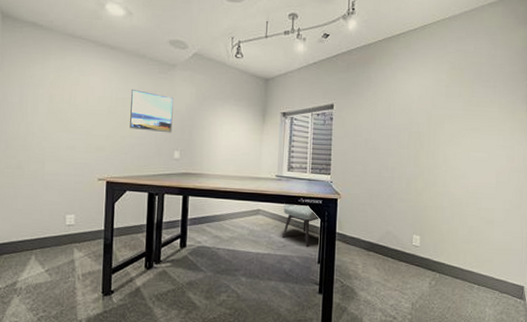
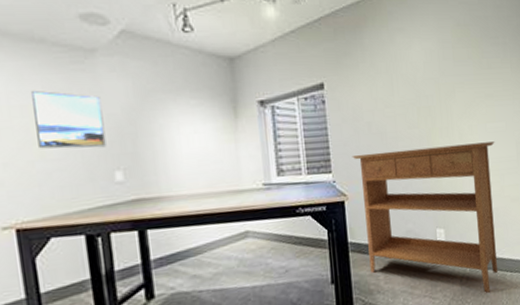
chair: present [282,203,320,248] -> none [279,217,326,268]
console table: none [348,163,476,299] -> present [352,141,498,293]

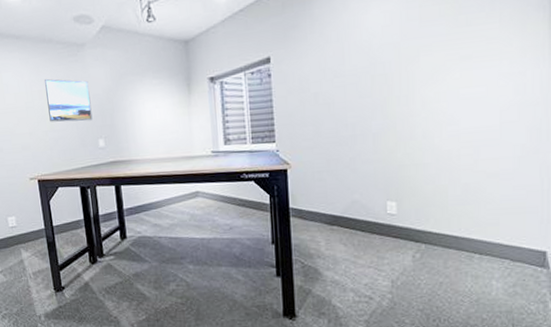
console table: present [352,141,498,293] -> none [296,109,470,273]

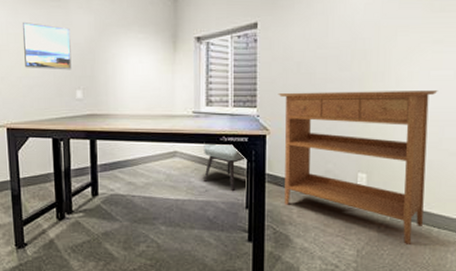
chair: none [225,181,268,228] -> present [204,143,246,192]
console table: none [296,109,470,273] -> present [278,90,438,244]

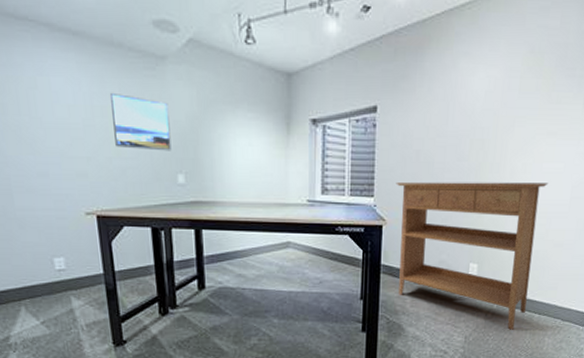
chair: present [204,143,246,192] -> none [318,233,361,283]

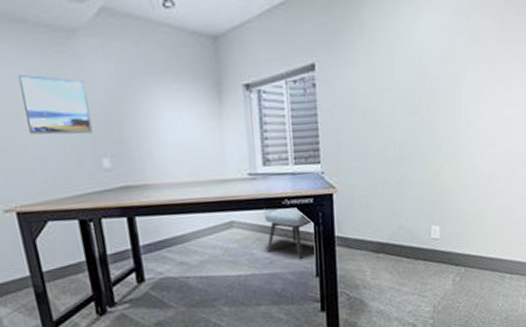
chair: none [318,233,361,283] -> present [264,209,312,260]
console table: present [396,181,549,330] -> none [343,131,508,294]

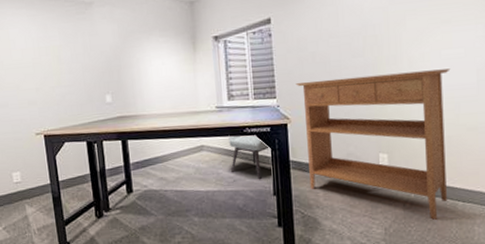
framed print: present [18,74,93,135] -> none [52,35,100,78]
console table: none [343,131,508,294] -> present [295,68,451,220]

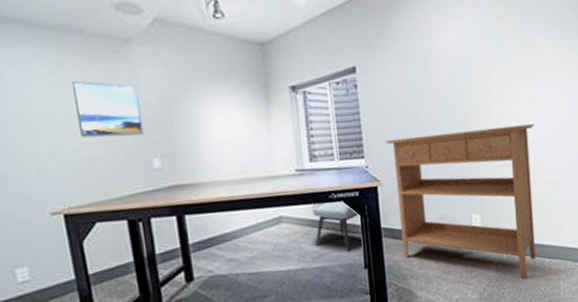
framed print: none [52,35,100,78] -> present [72,80,144,138]

